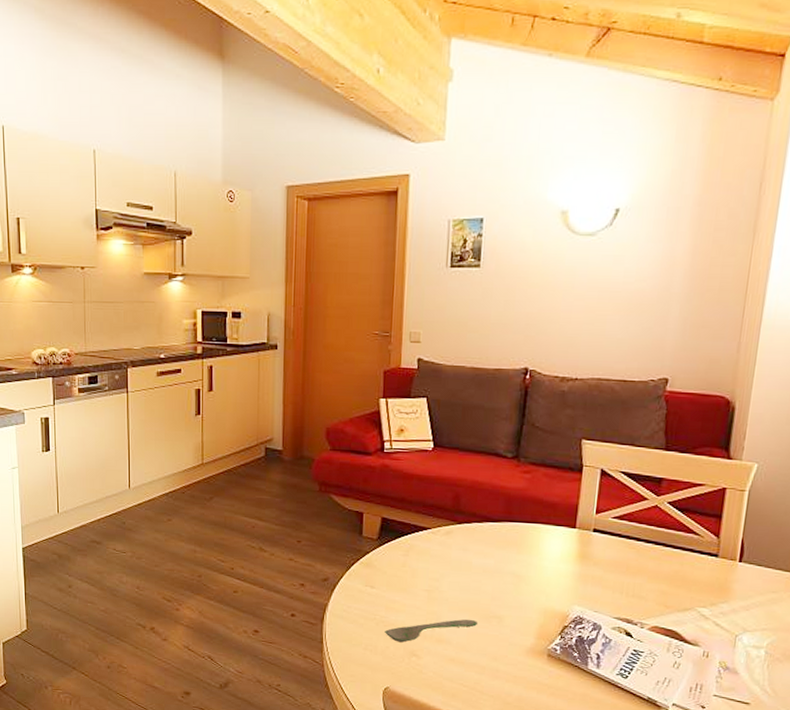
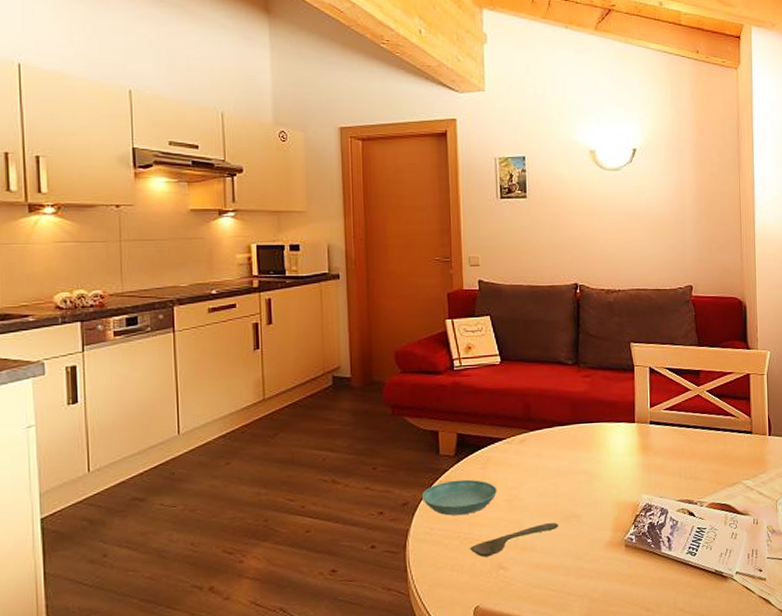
saucer: none [341,563,417,599] -> present [421,479,497,516]

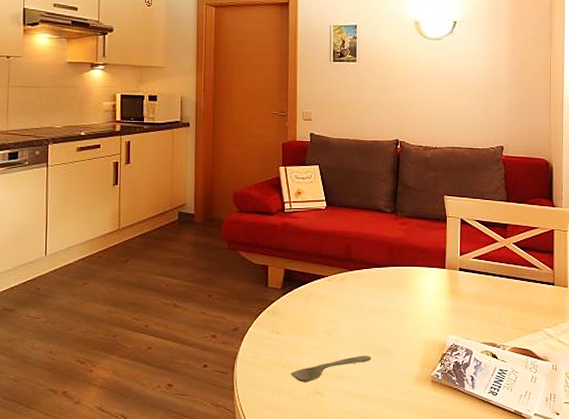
saucer: present [421,479,497,516] -> none [250,311,317,343]

